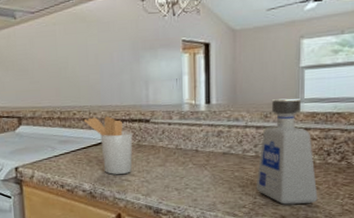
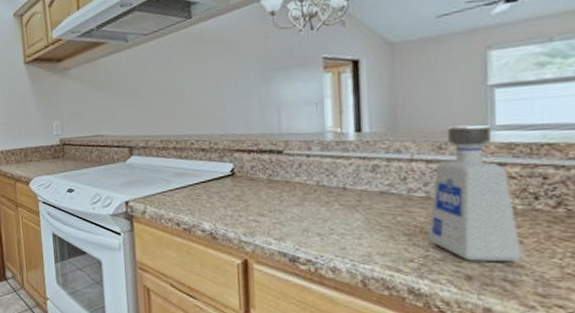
utensil holder: present [83,116,133,175] -> none [202,146,262,213]

